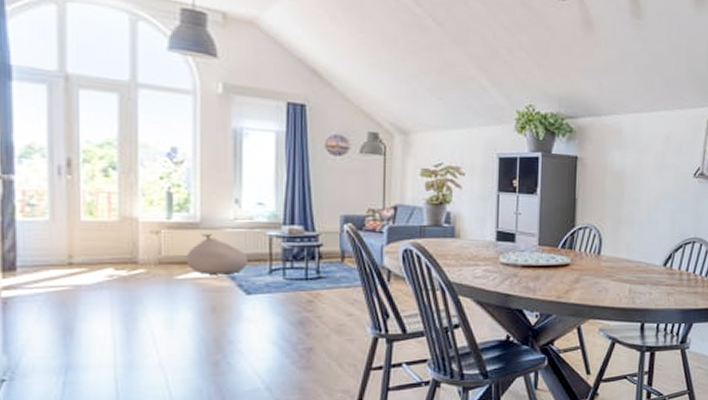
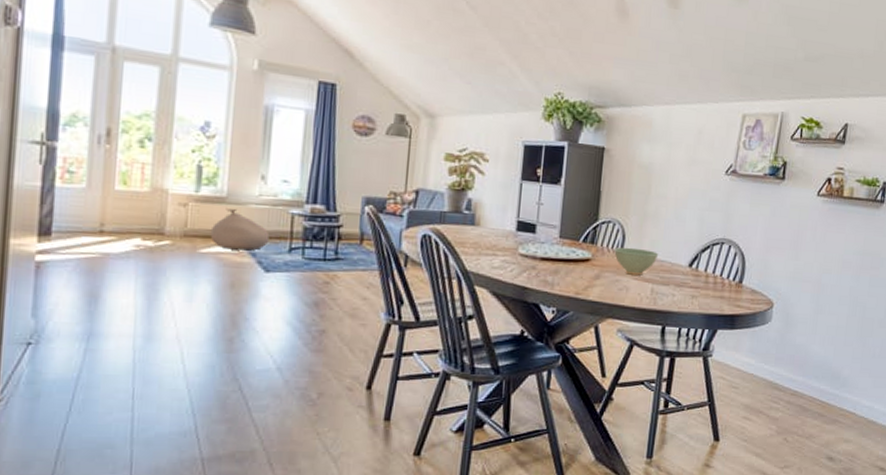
bowl: none [592,251,635,277] -> present [614,247,659,276]

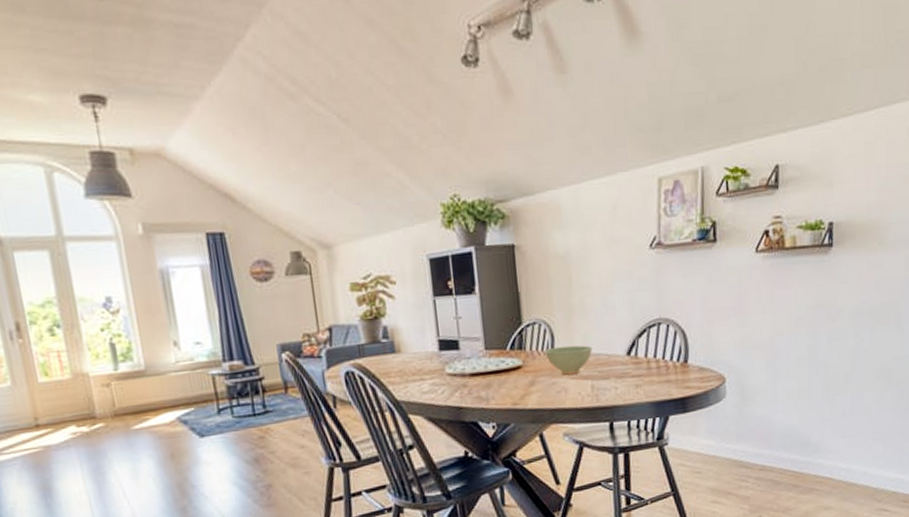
pouf: present [210,208,270,251] -> none [138,379,197,422]

